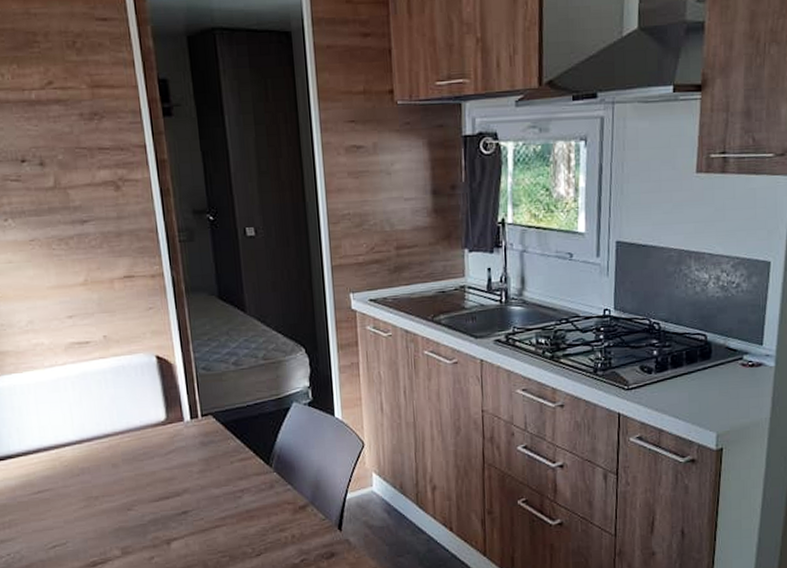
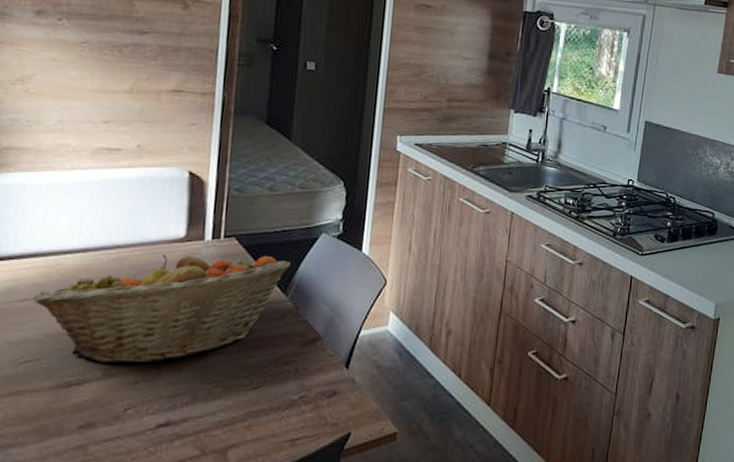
fruit basket: none [47,430,268,542] -> present [34,254,291,364]

